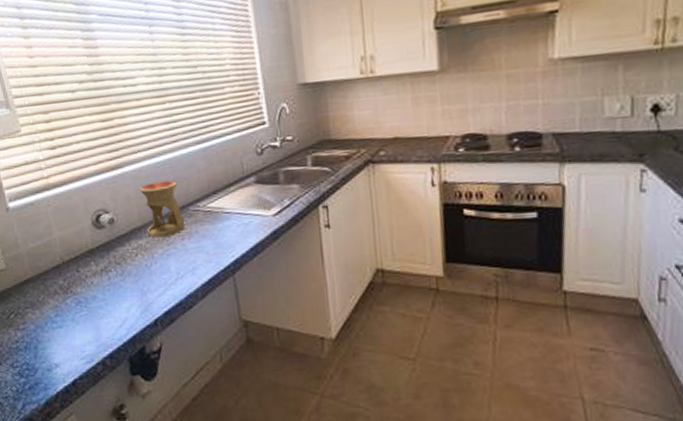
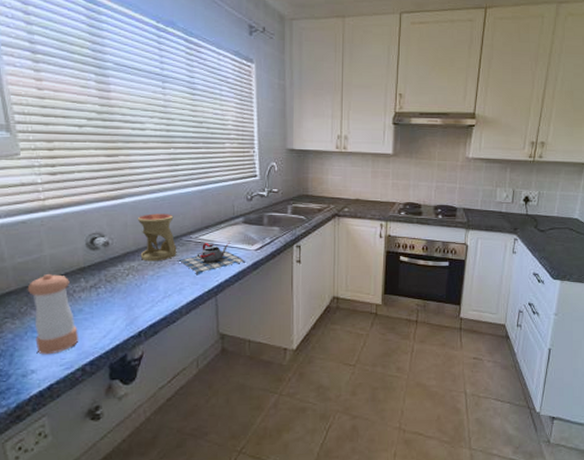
pepper shaker: none [42,257,97,347] -> present [27,273,79,355]
teapot: none [187,208,263,251] -> present [178,242,245,275]

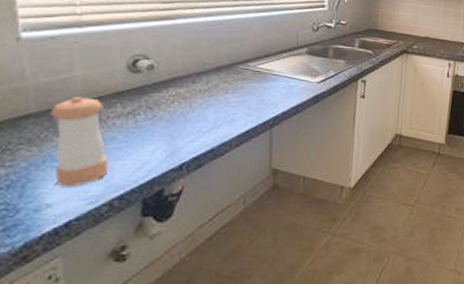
oil burner: present [137,214,177,262] -> none [189,38,232,89]
teapot: present [178,242,245,275] -> none [232,72,306,106]

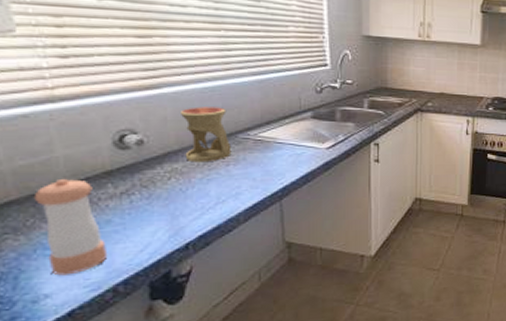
oil burner: none [189,38,232,89] -> present [179,107,232,163]

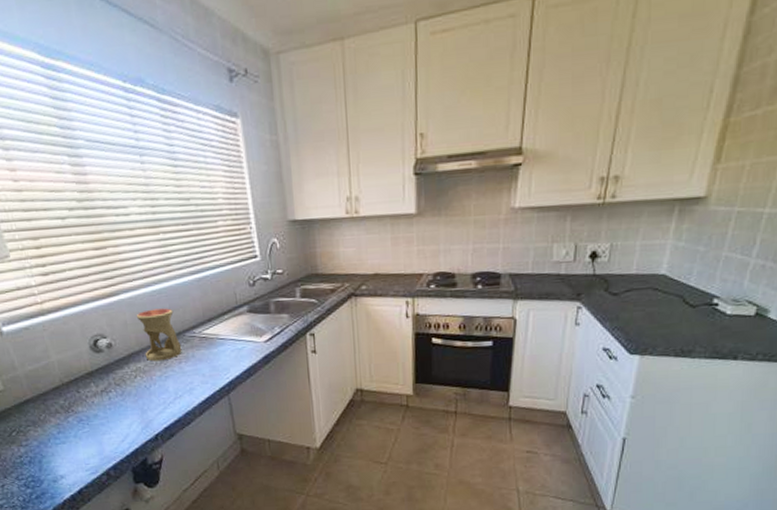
pepper shaker: present [33,178,108,276] -> none [42,379,99,461]

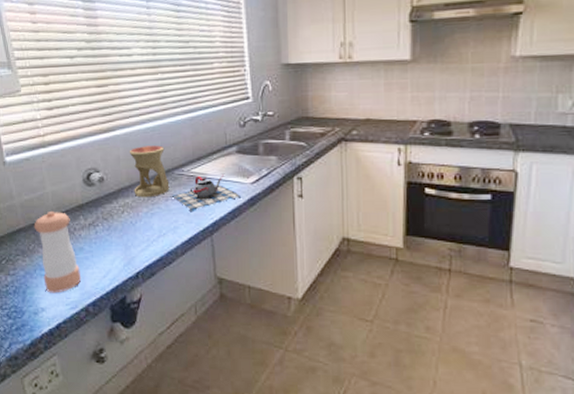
pepper shaker: none [42,379,99,461] -> present [34,210,82,293]
teapot: none [184,334,255,374] -> present [171,175,241,213]

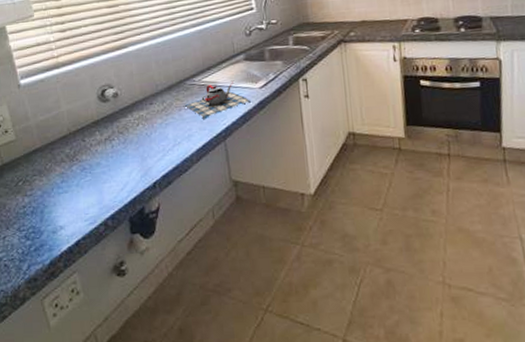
pepper shaker: present [34,210,82,293] -> none [50,129,100,211]
oil burner: present [129,145,170,198] -> none [141,58,182,110]

